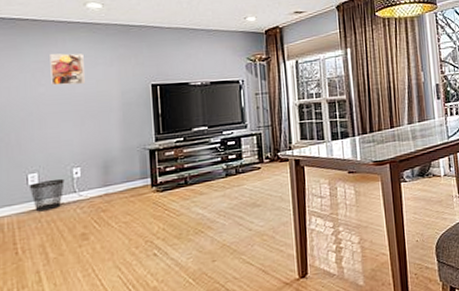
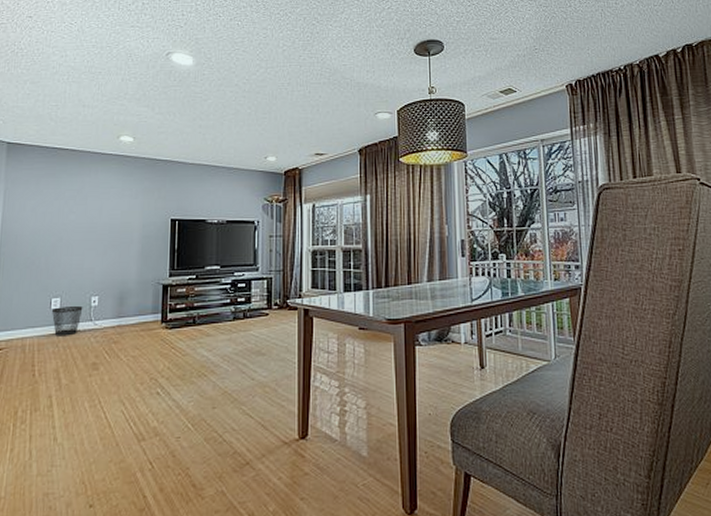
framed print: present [50,53,85,86] -> none [81,183,112,214]

